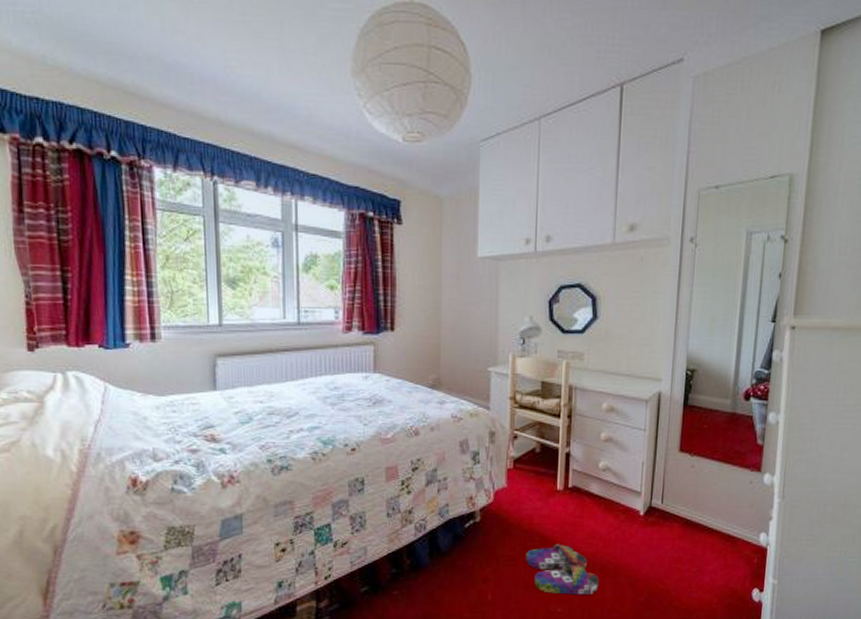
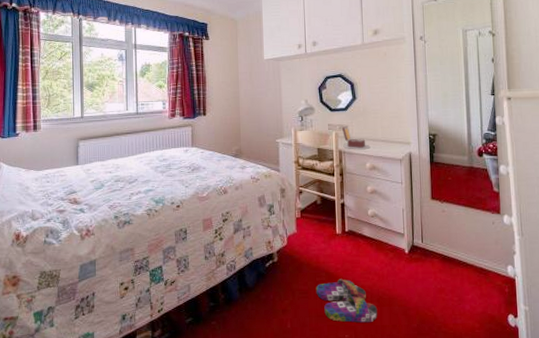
jewelry box: none [572,353,610,386] -> present [339,125,371,150]

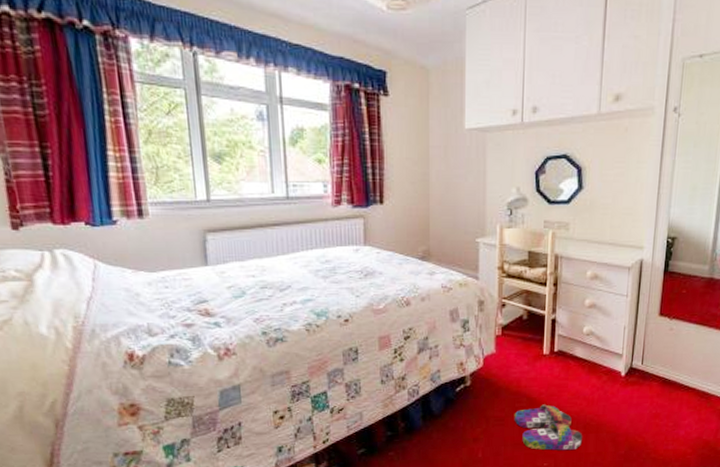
jewelry box: present [339,125,371,150] -> none [558,223,595,255]

